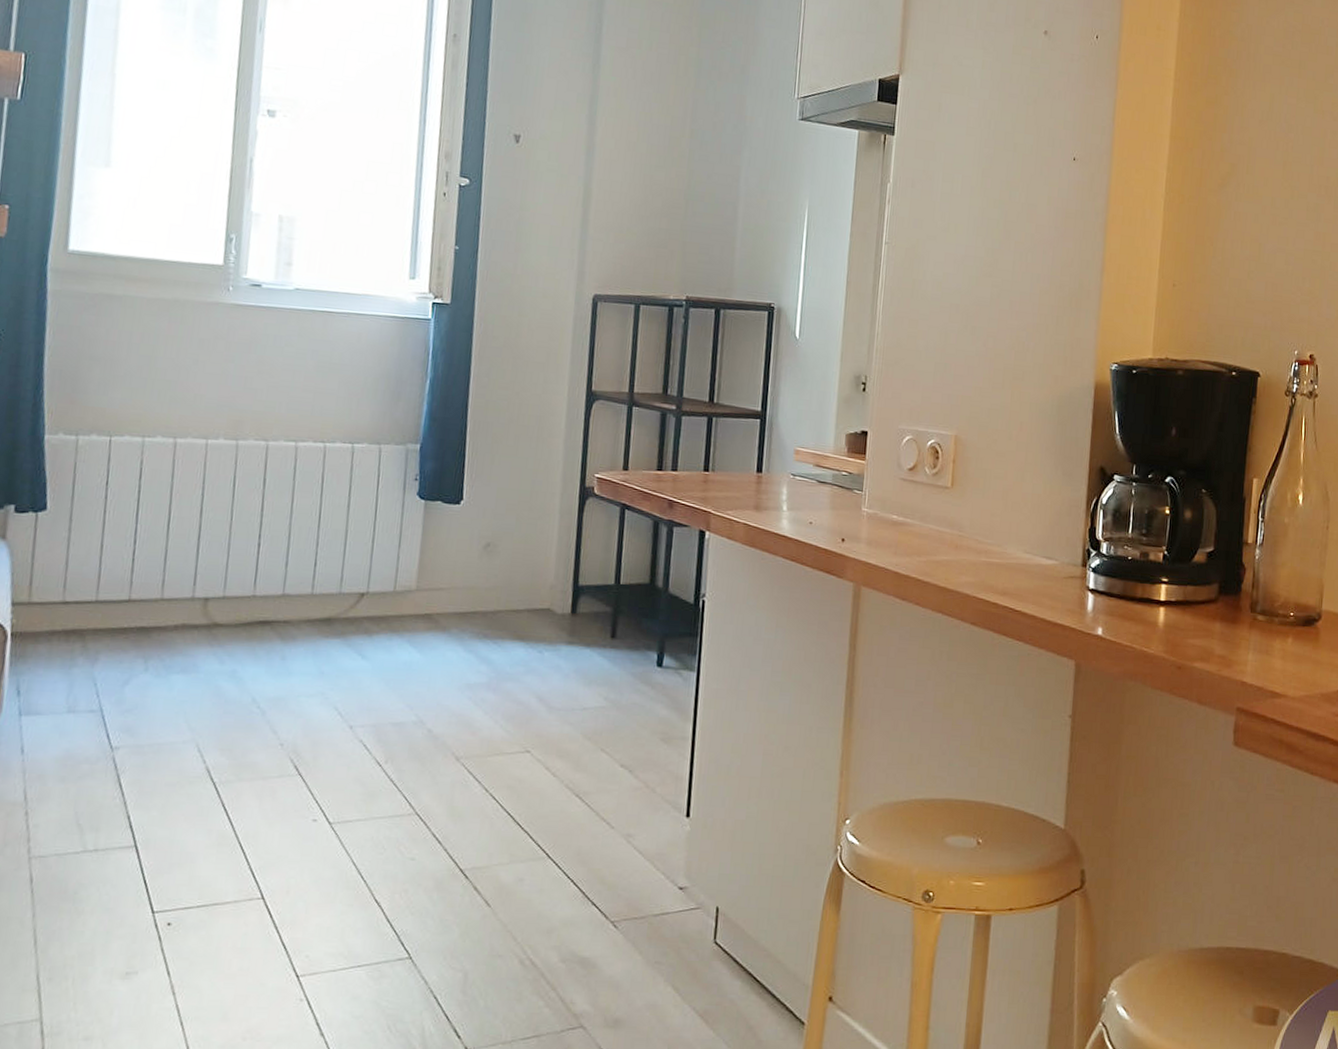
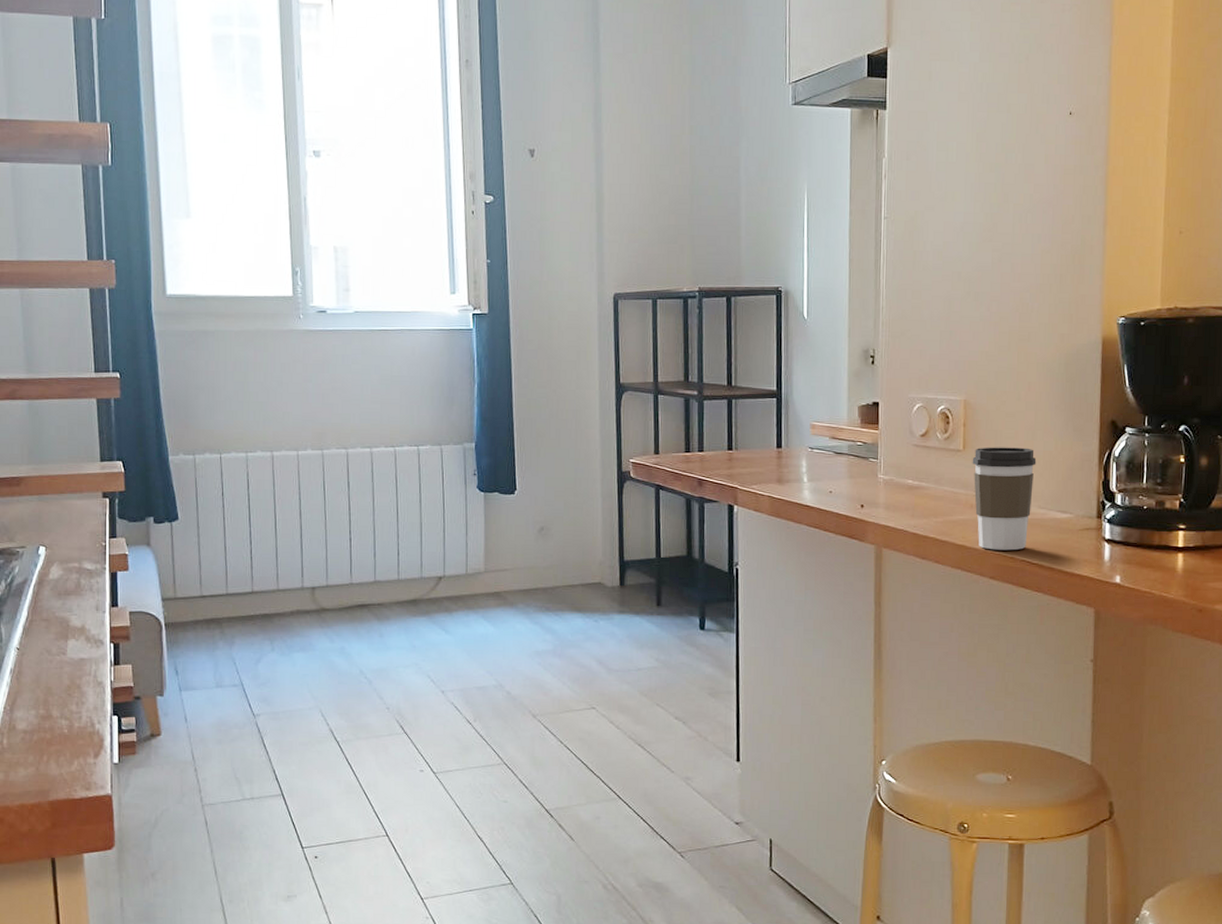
coffee cup: none [959,485,1025,596] -> present [972,447,1037,551]

